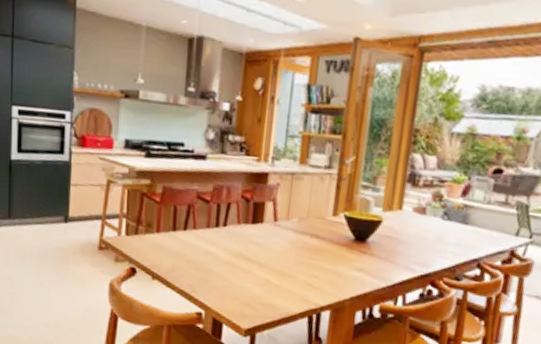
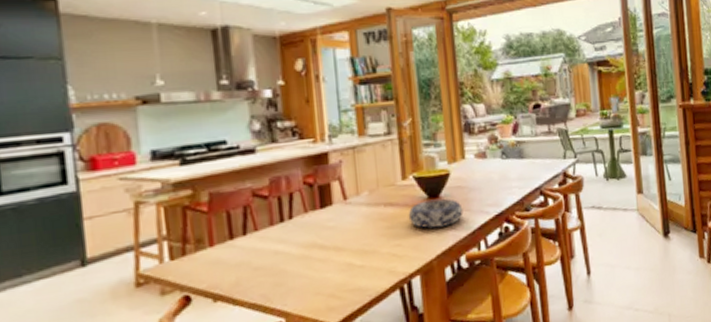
decorative bowl: none [331,241,388,272] -> present [408,198,463,229]

